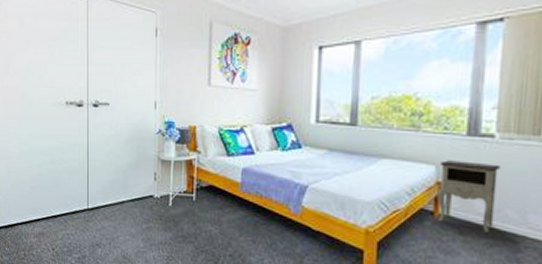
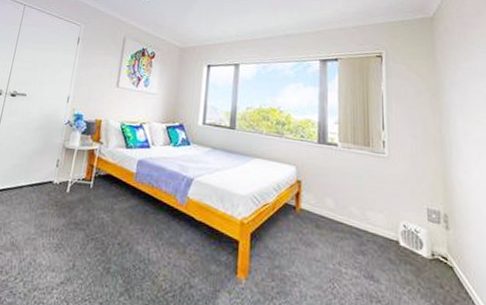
nightstand: present [436,160,500,233] -> none [297,162,343,227]

